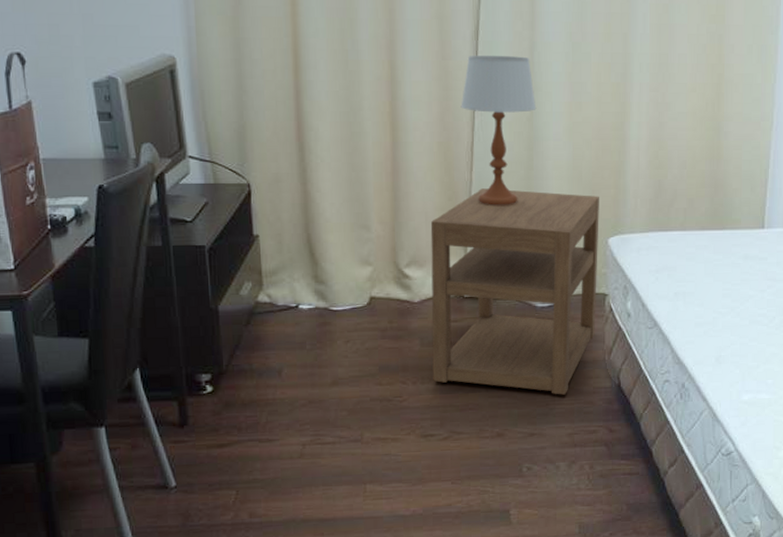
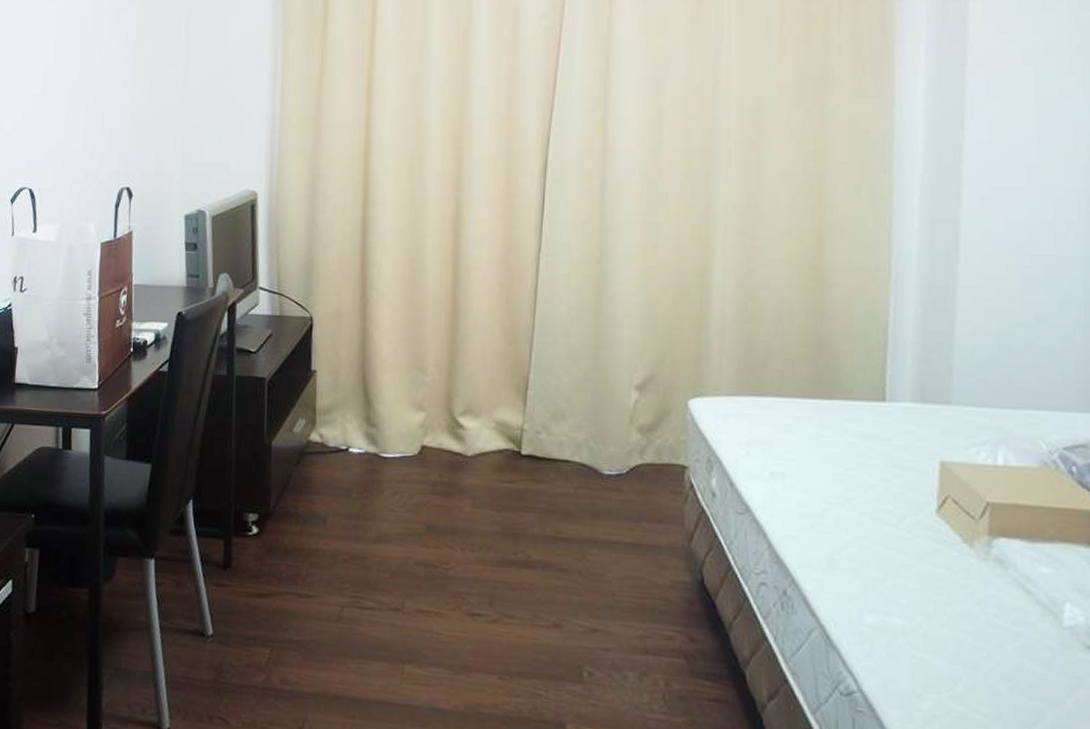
nightstand: present [430,188,599,395] -> none [483,334,677,586]
table lamp: present [460,55,537,207] -> none [525,193,607,356]

